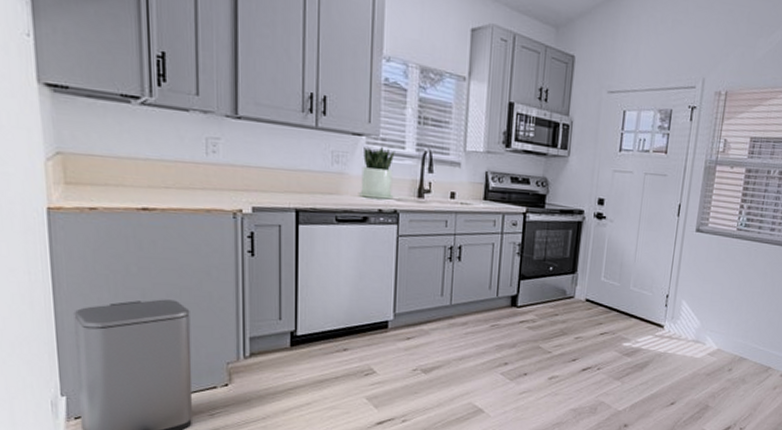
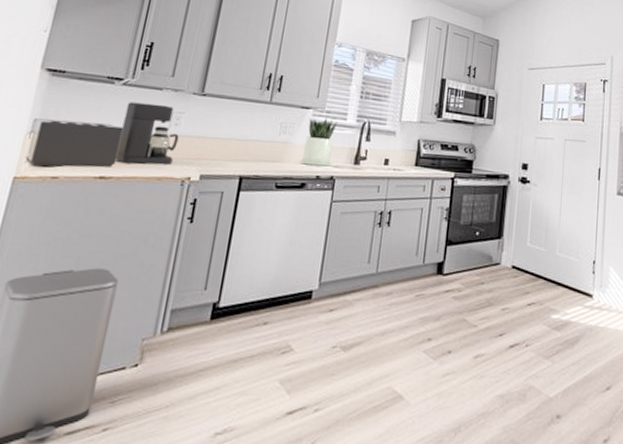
toaster: none [48,142,157,199] -> present [24,118,124,169]
coffee maker: none [152,124,220,197] -> present [115,102,179,166]

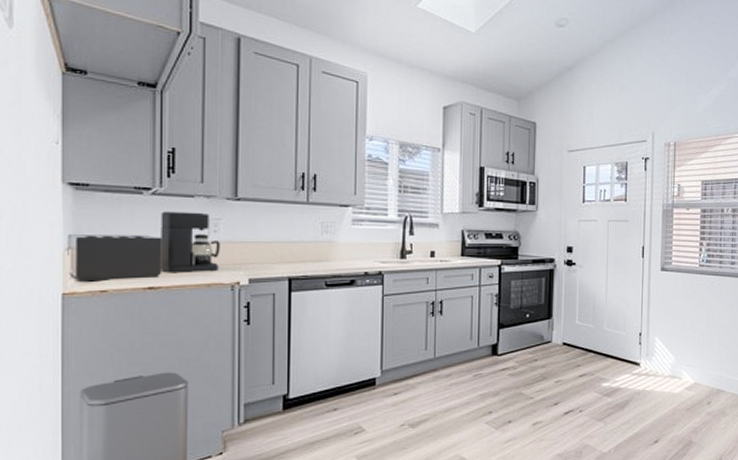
planter: present [299,118,338,167] -> none [346,214,379,262]

